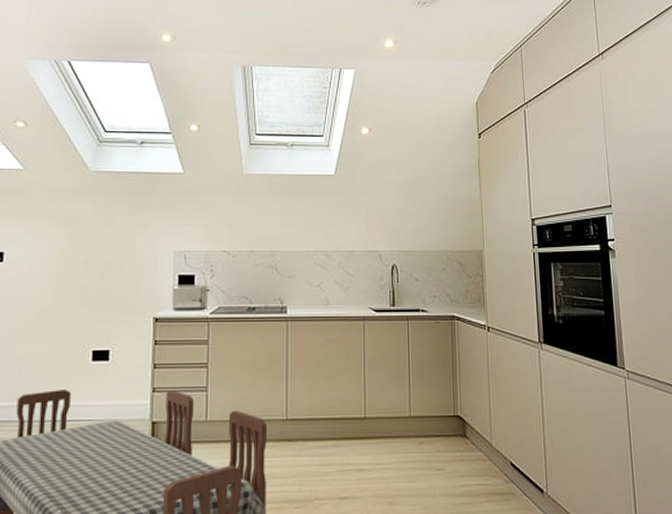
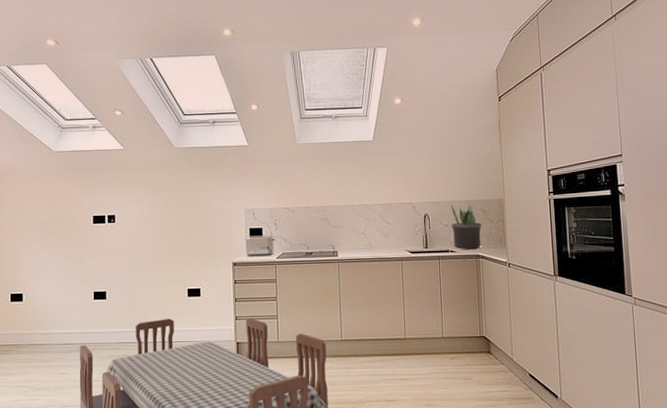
planter: none [423,253,458,310] -> present [451,203,482,250]

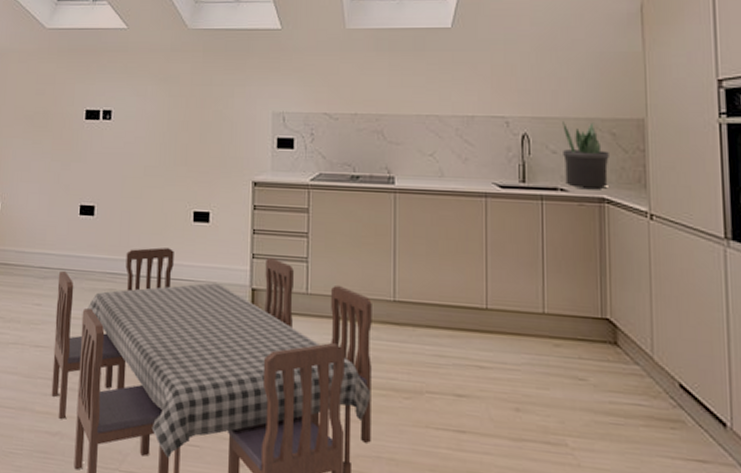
toaster: present [245,235,276,257] -> none [271,147,311,177]

